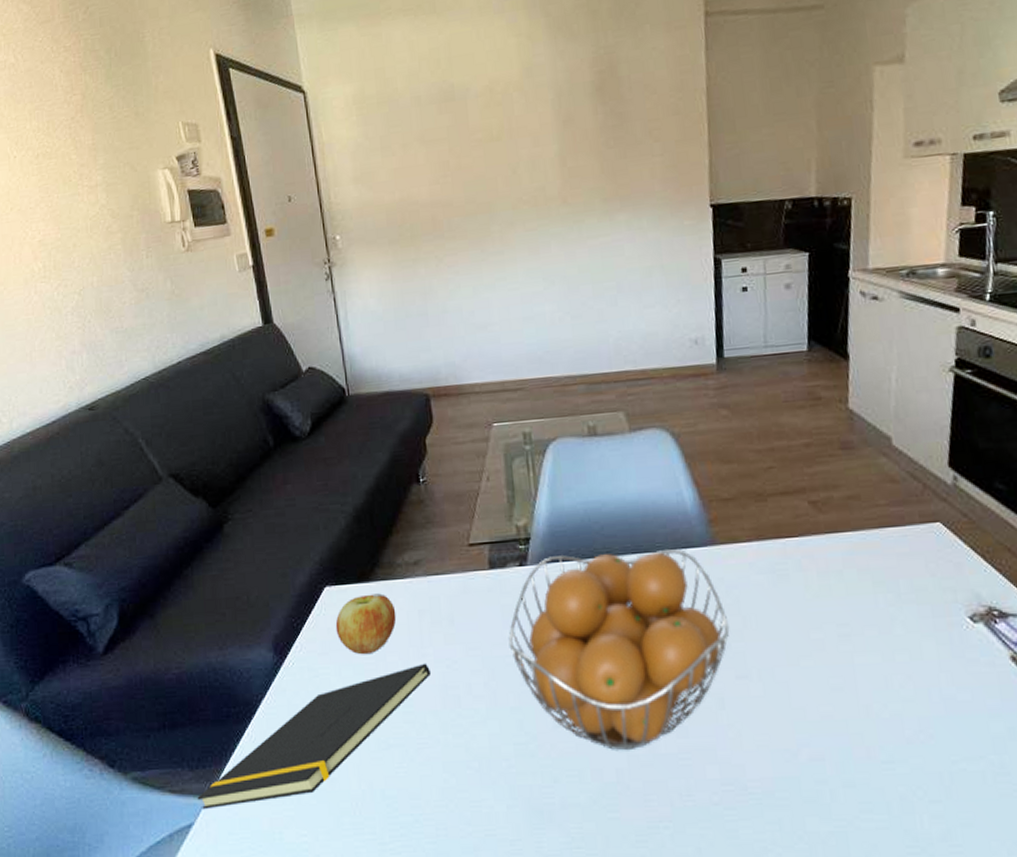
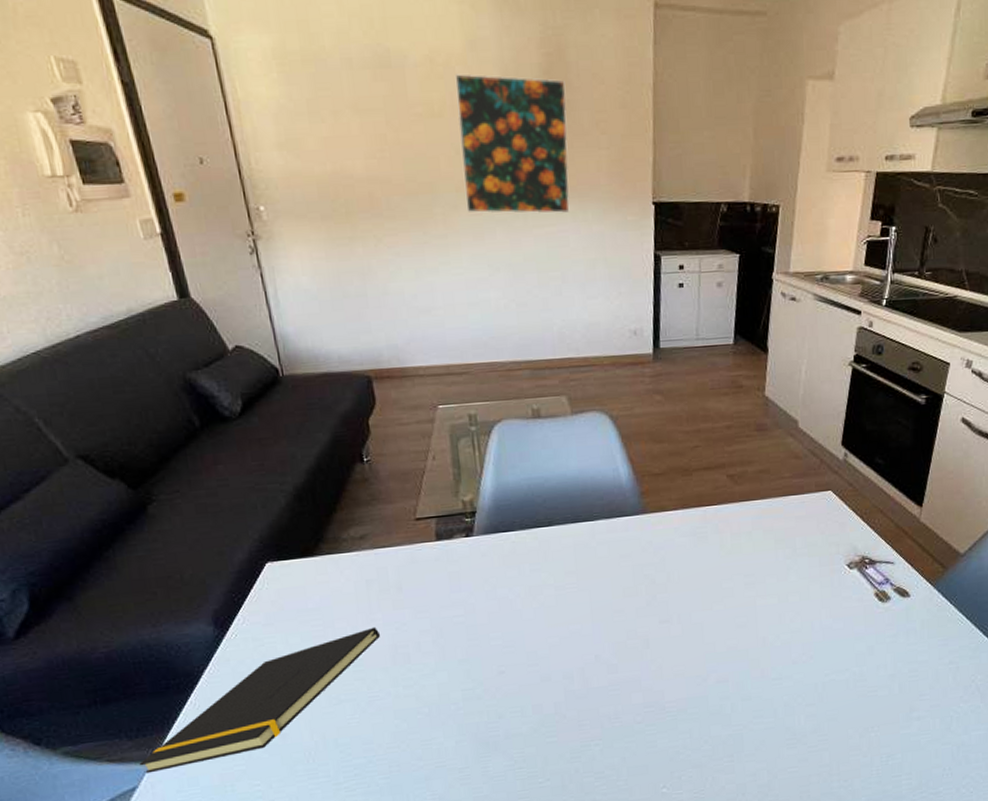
apple: present [335,593,397,655] -> none [279,566,344,624]
fruit basket: present [508,548,730,751] -> none [455,517,656,689]
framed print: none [512,94,624,228] -> present [455,74,570,214]

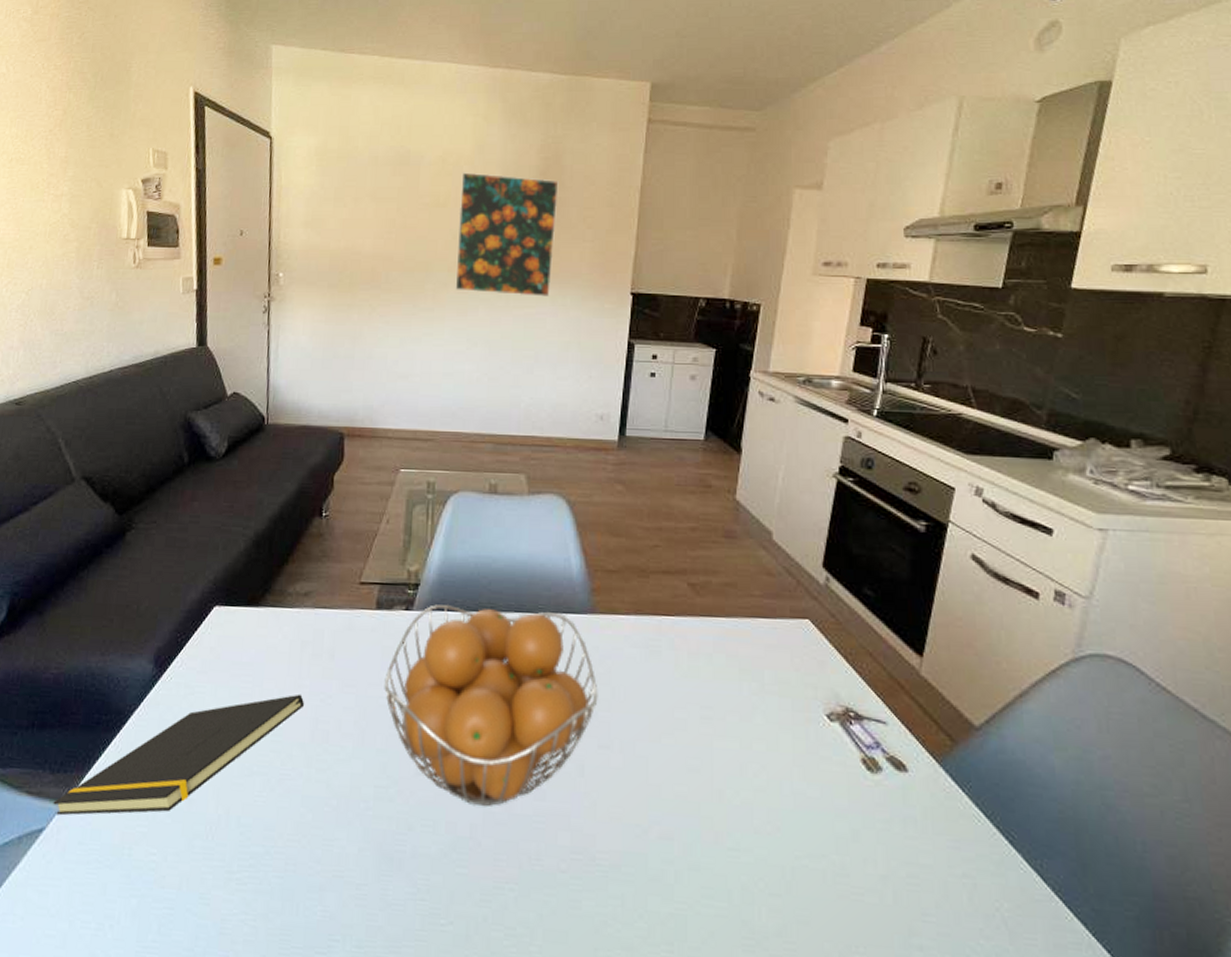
fruit basket: none [455,517,656,689] -> present [384,604,598,807]

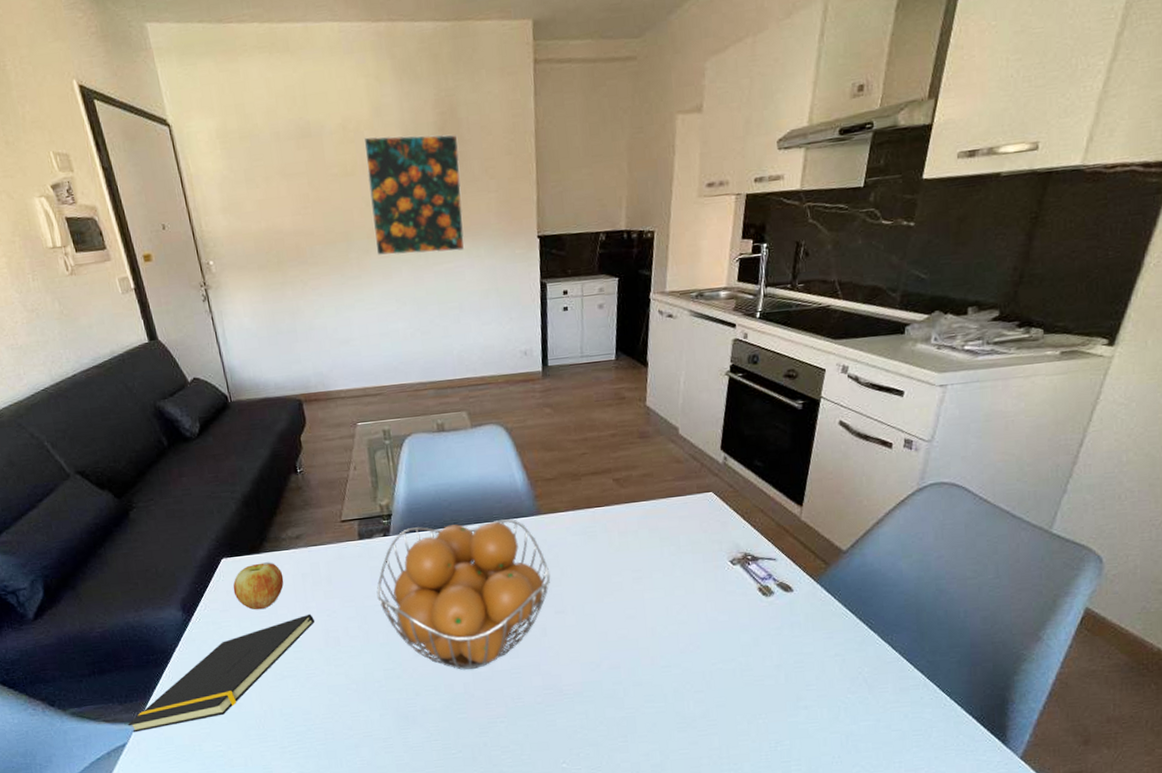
apple: none [218,619,280,679] -> present [233,562,284,610]

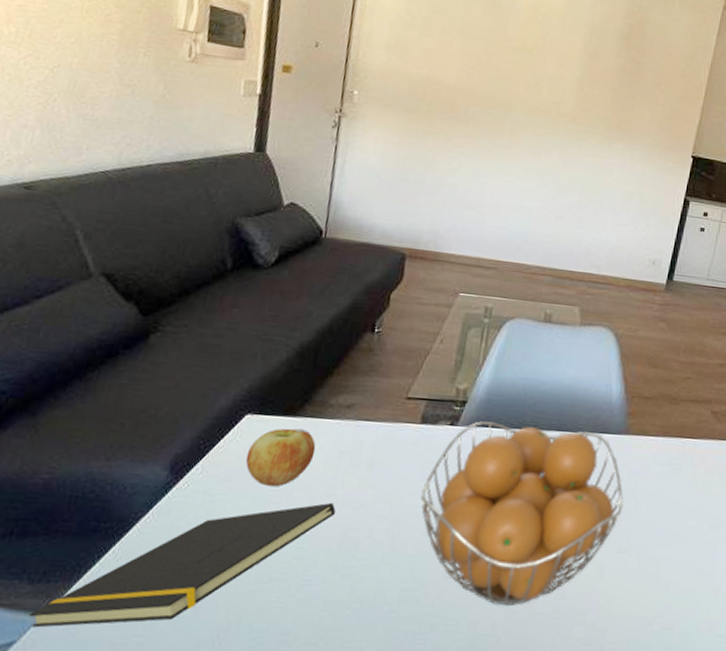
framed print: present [363,134,465,255] -> none [532,23,640,150]

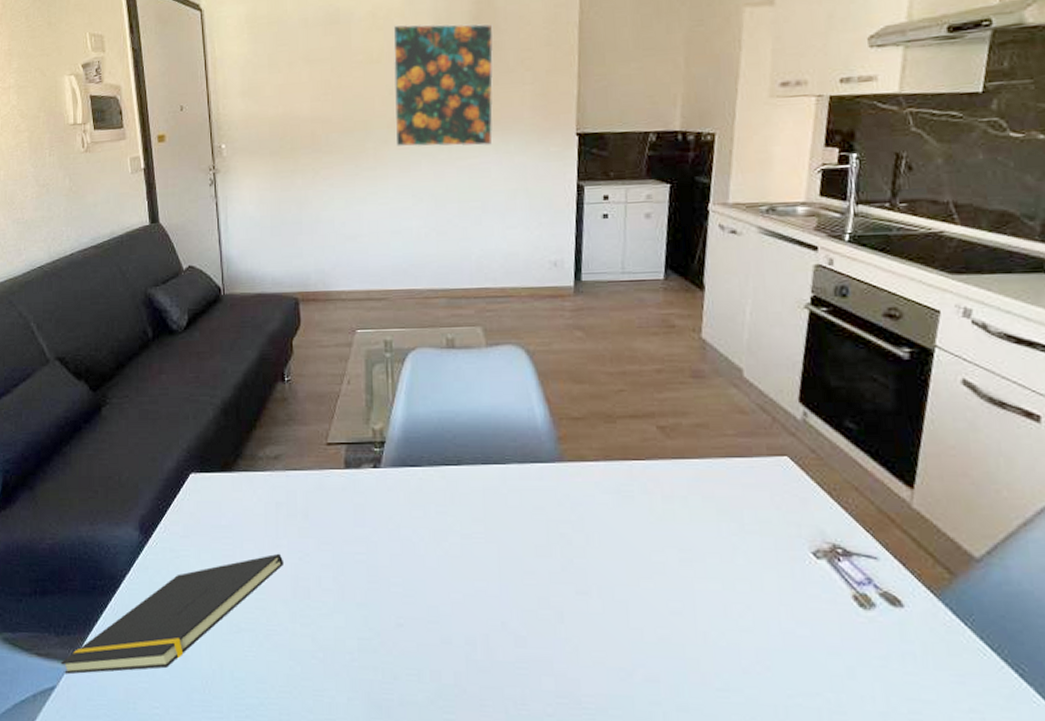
apple: present [245,428,316,487] -> none [198,483,255,541]
fruit basket: present [420,421,623,607] -> none [359,461,573,655]
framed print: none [532,23,640,150] -> present [393,24,494,147]

